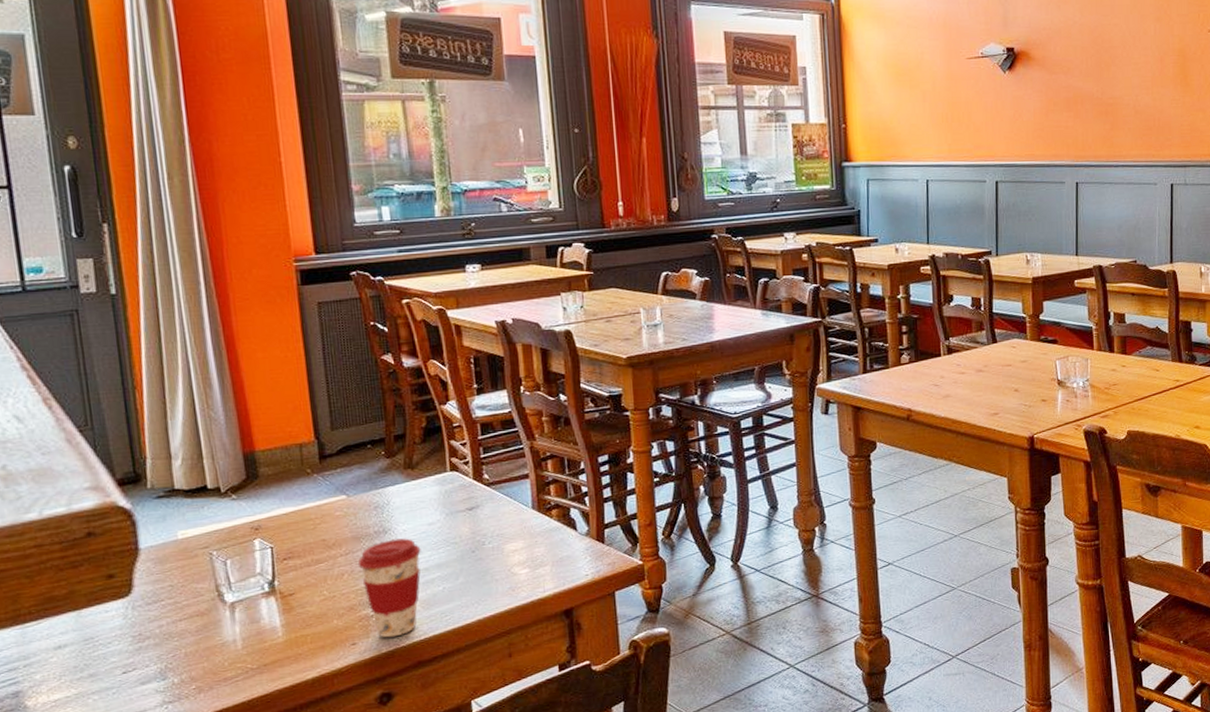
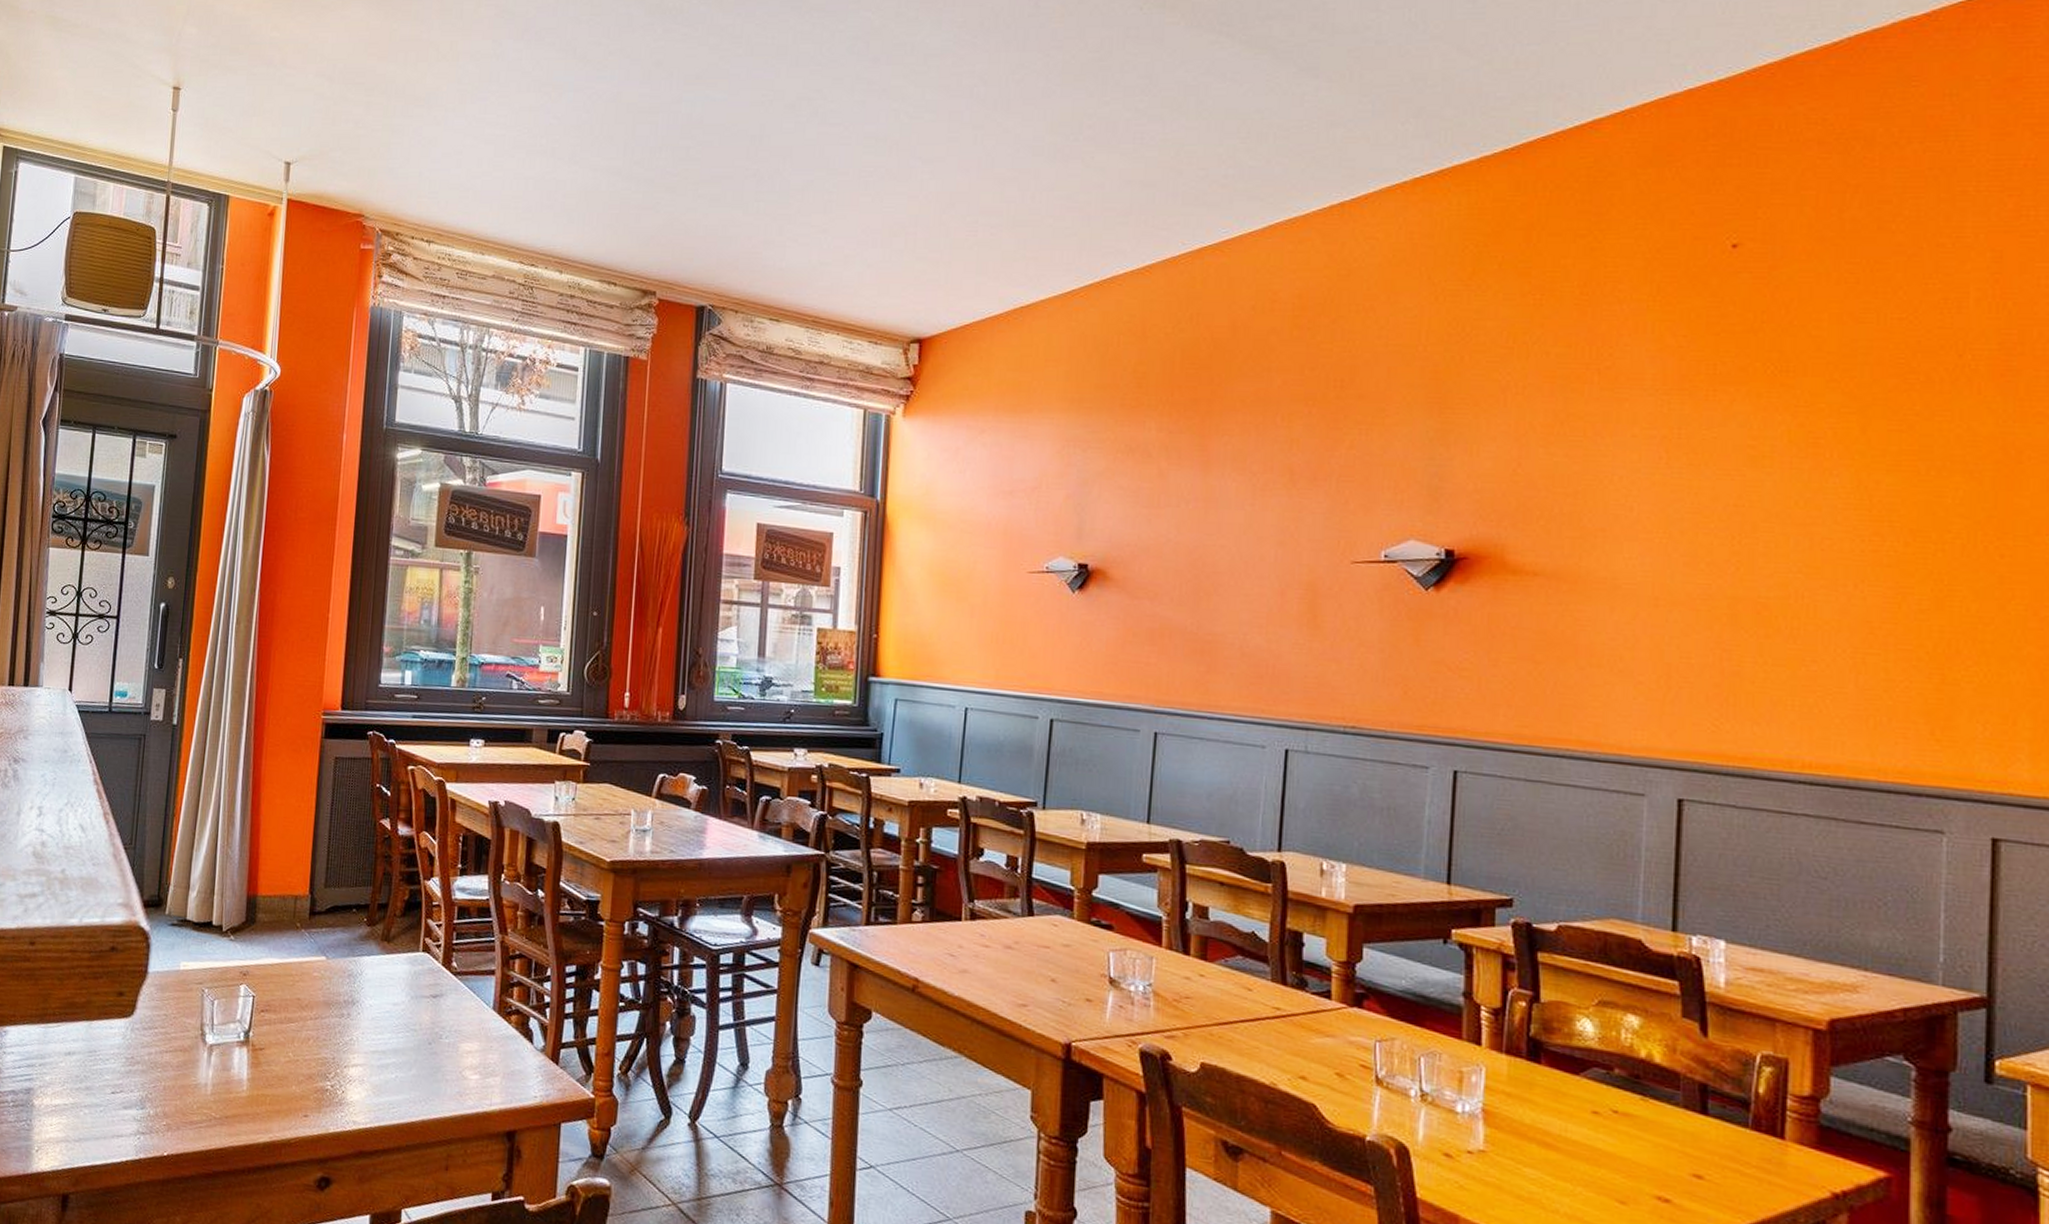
coffee cup: present [357,538,421,638] -> none [323,1012,382,1119]

